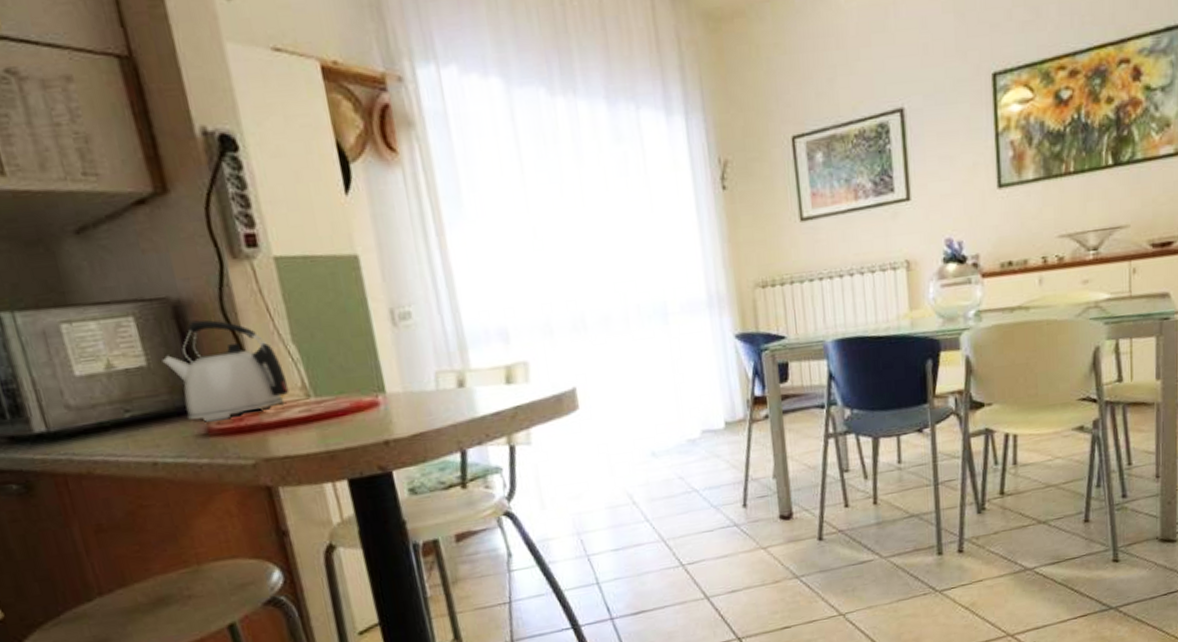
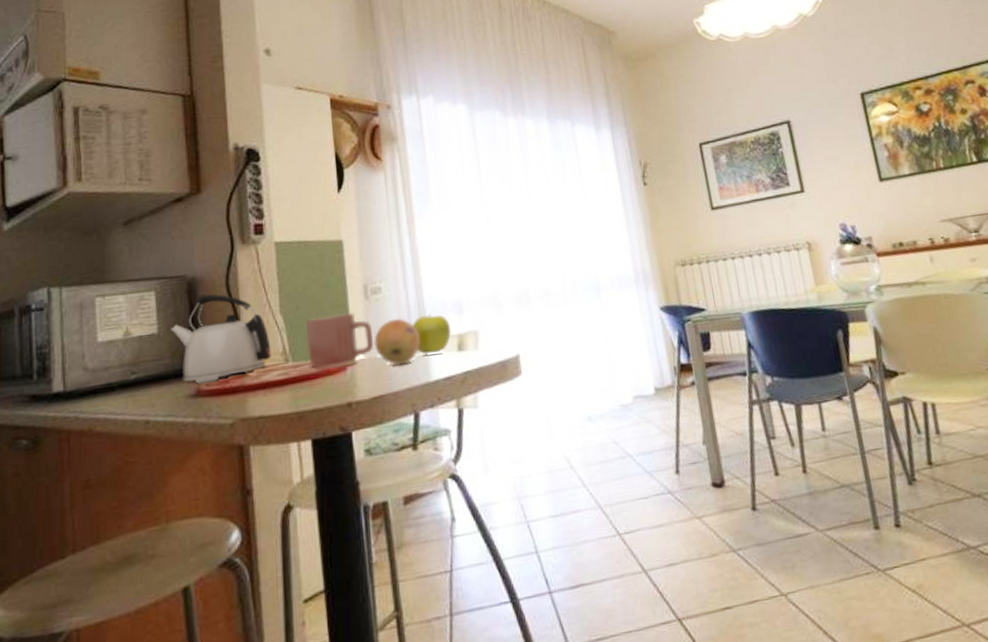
mug: none [323,341,409,408] -> present [305,312,375,372]
fruit: none [407,348,463,401] -> present [374,318,421,366]
fruit: none [452,343,497,389] -> present [413,314,451,355]

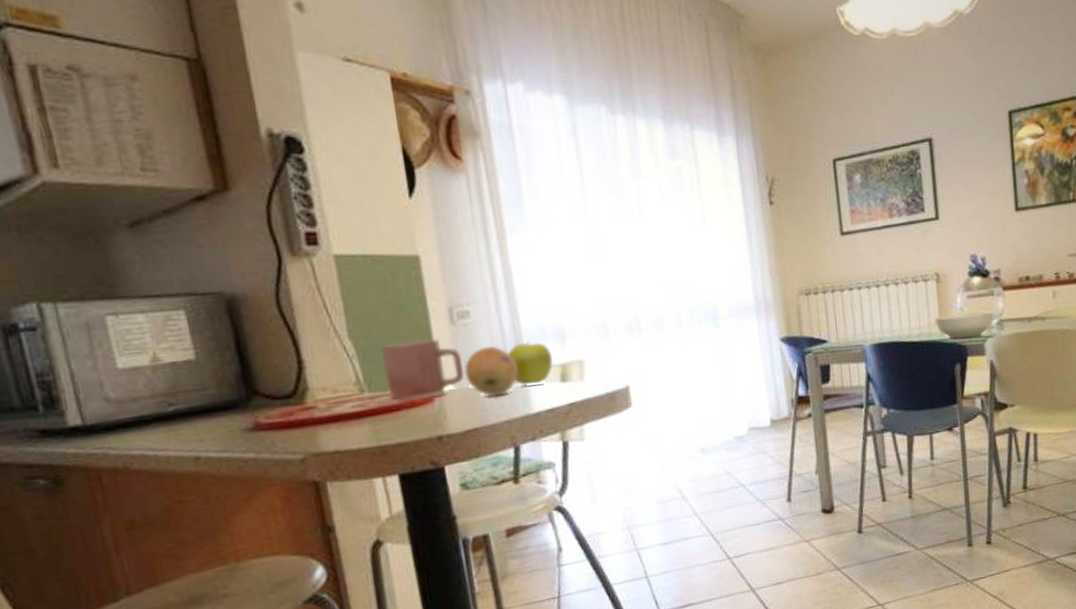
kettle: present [170,294,272,384] -> none [211,314,343,417]
bowl: none [810,277,871,305] -> present [934,311,994,339]

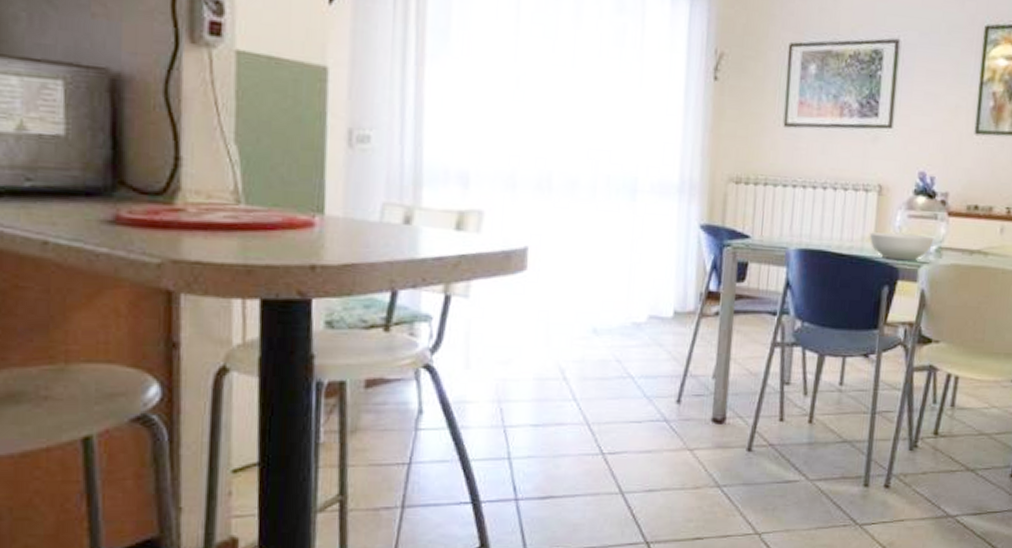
mug: present [380,339,465,403] -> none [266,156,353,224]
fruit: present [464,346,519,397] -> none [353,177,412,234]
fruit: present [508,342,553,386] -> none [404,179,450,228]

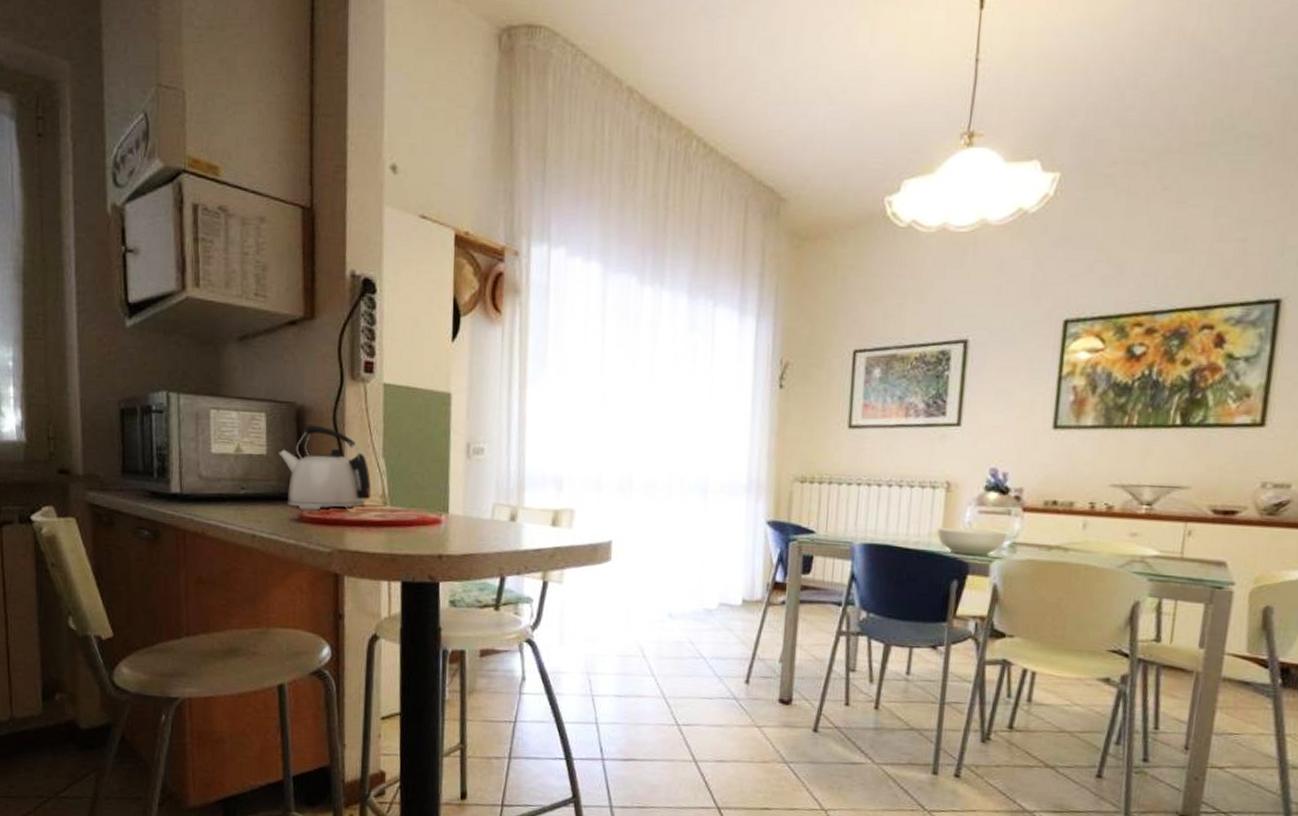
kettle: none [83,98,219,210] -> present [278,424,371,511]

